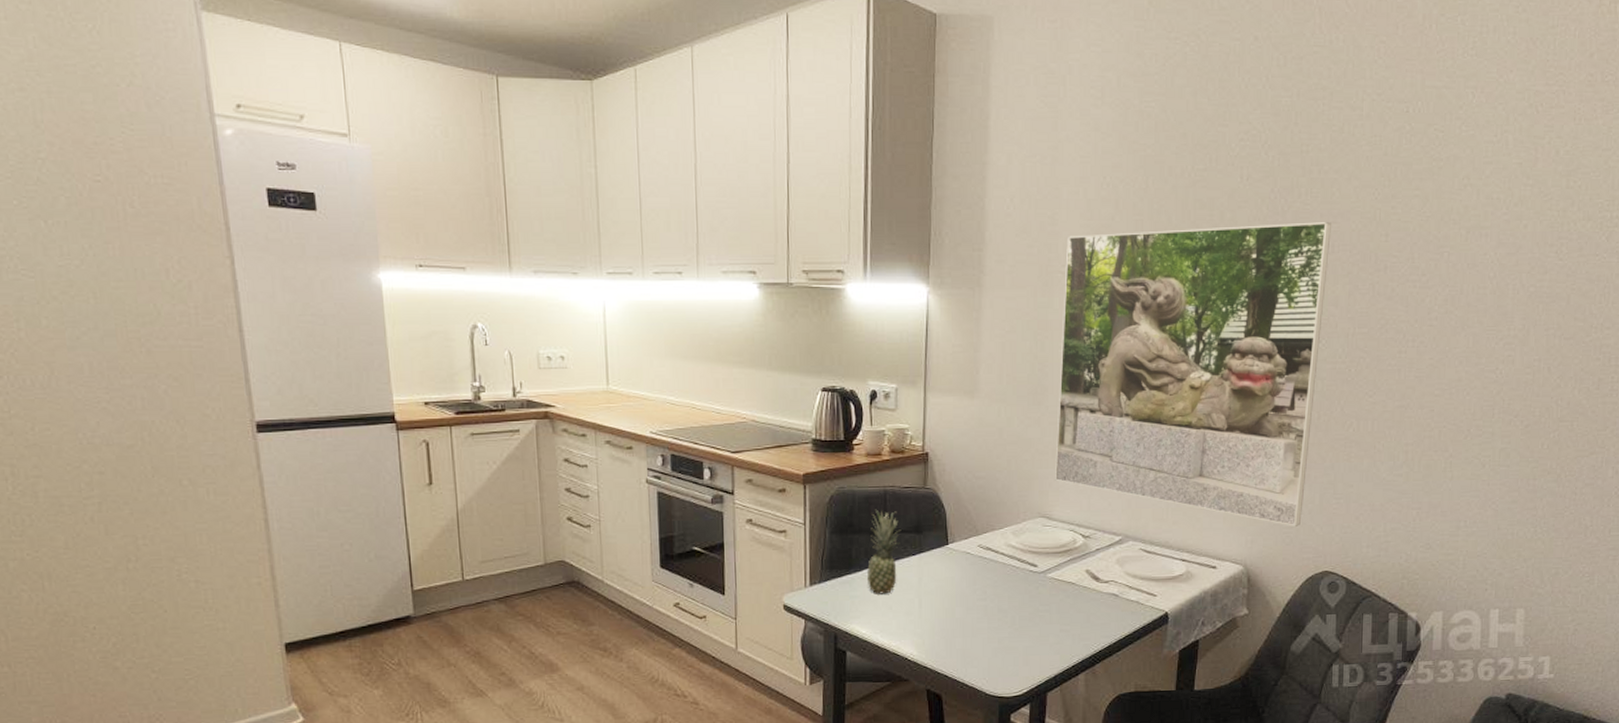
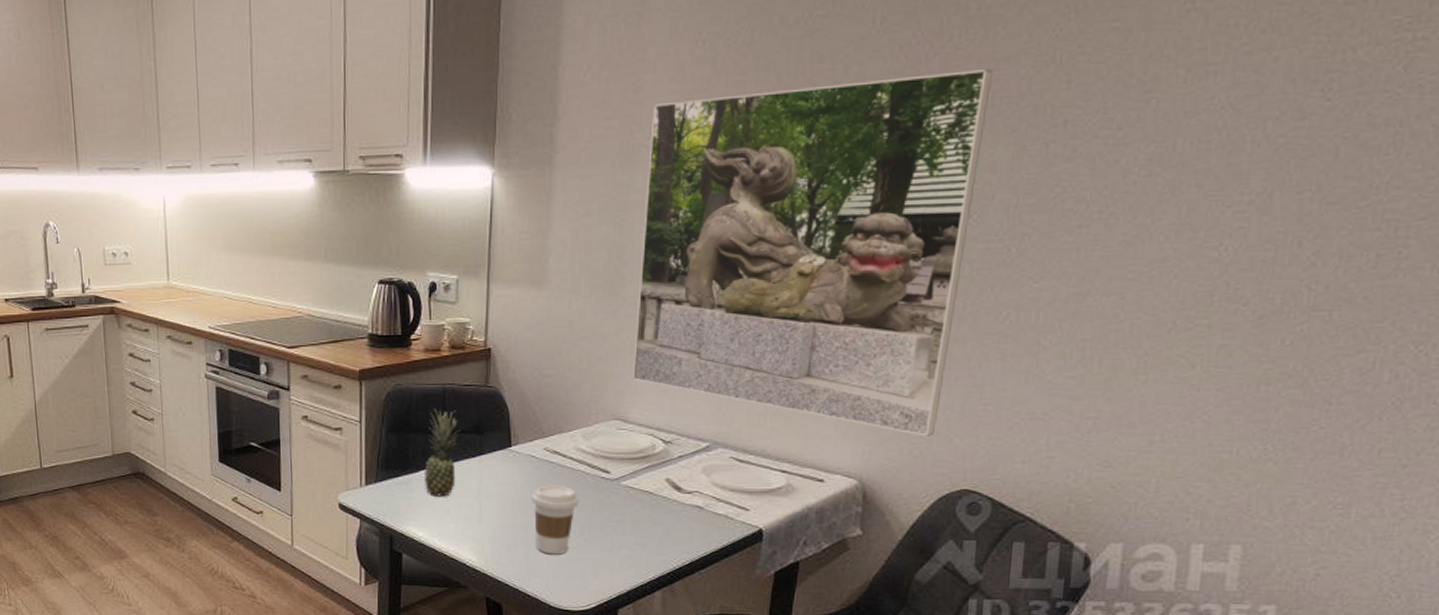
coffee cup: none [967,579,1010,645] -> present [531,485,579,555]

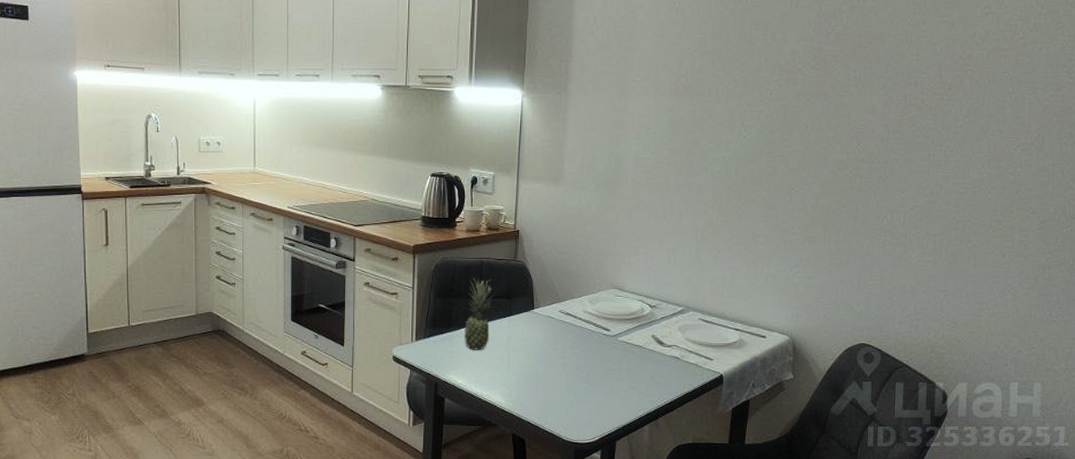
coffee cup: present [531,485,579,555] -> none [549,340,586,397]
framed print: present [631,69,992,438] -> none [626,43,869,304]

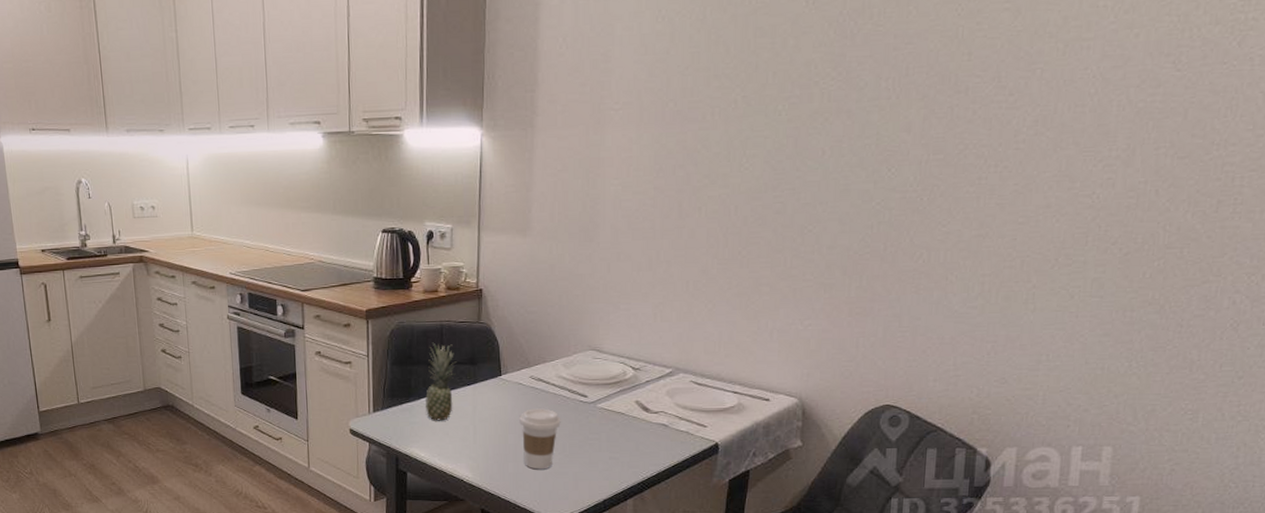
coffee cup: none [549,340,586,397] -> present [519,408,561,470]

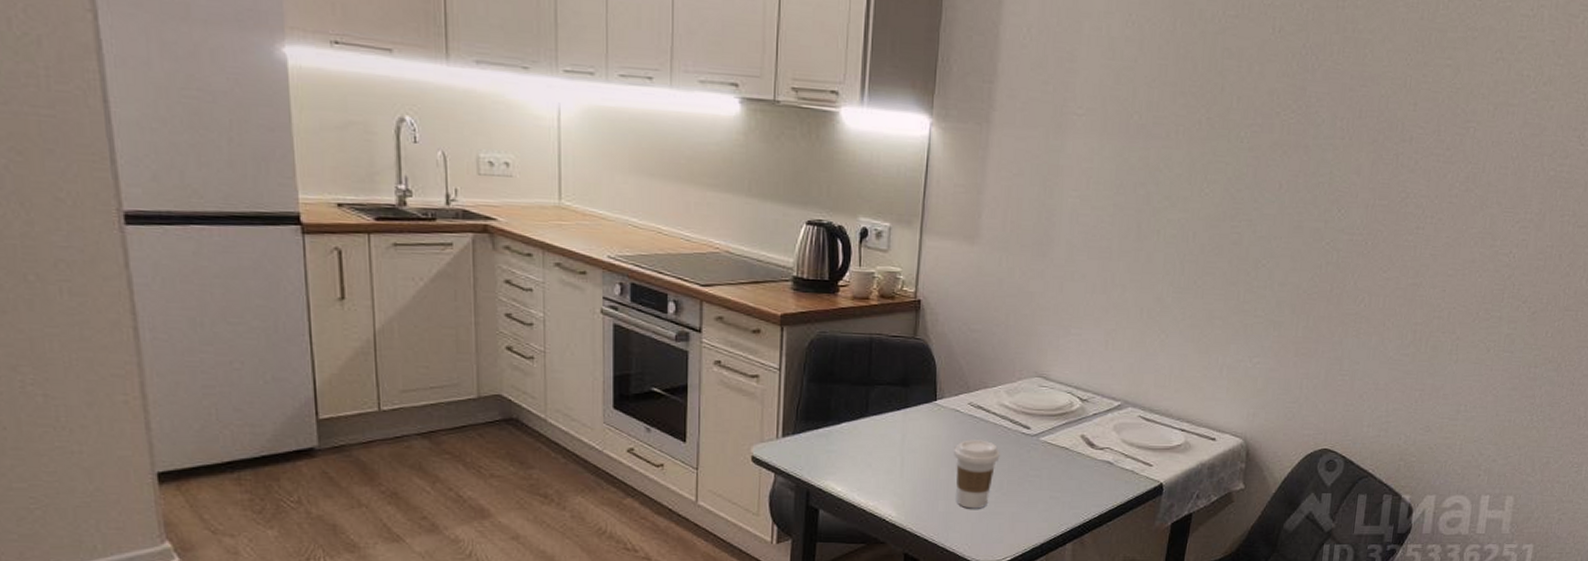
fruit: present [426,342,457,421] -> none [846,358,887,450]

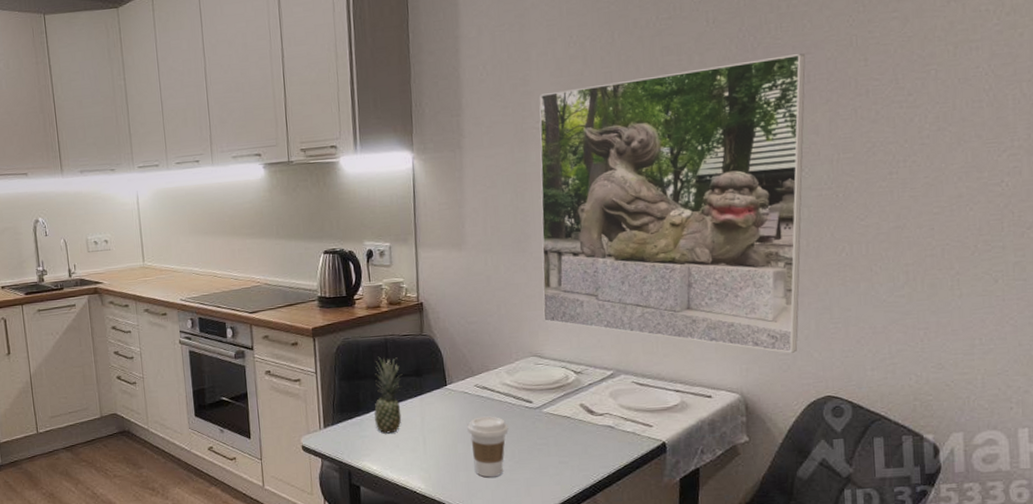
fruit: none [846,358,887,450] -> present [374,356,403,434]
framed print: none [1054,75,1361,403] -> present [539,53,806,354]

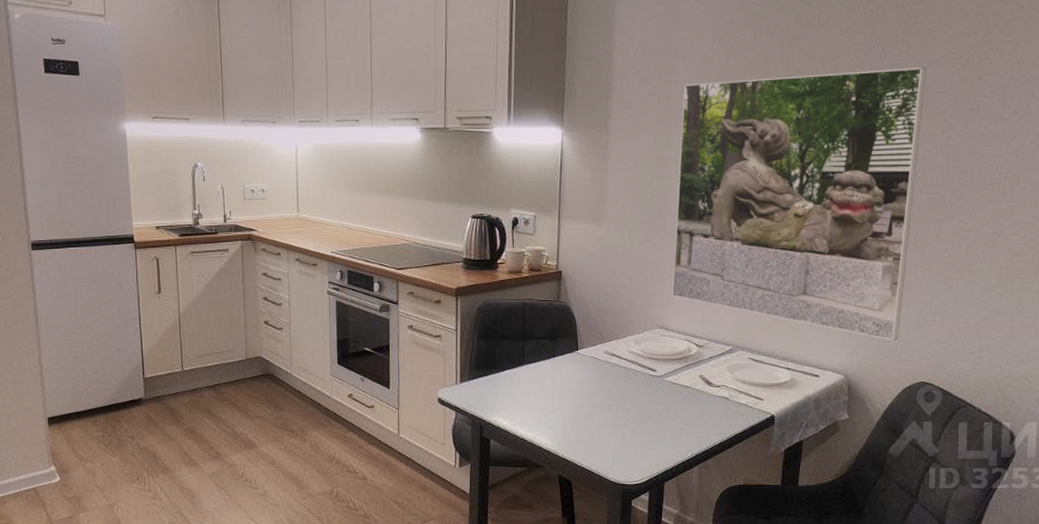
fruit: present [374,356,403,434] -> none [509,319,538,392]
coffee cup: present [467,416,509,478] -> none [594,381,632,438]

